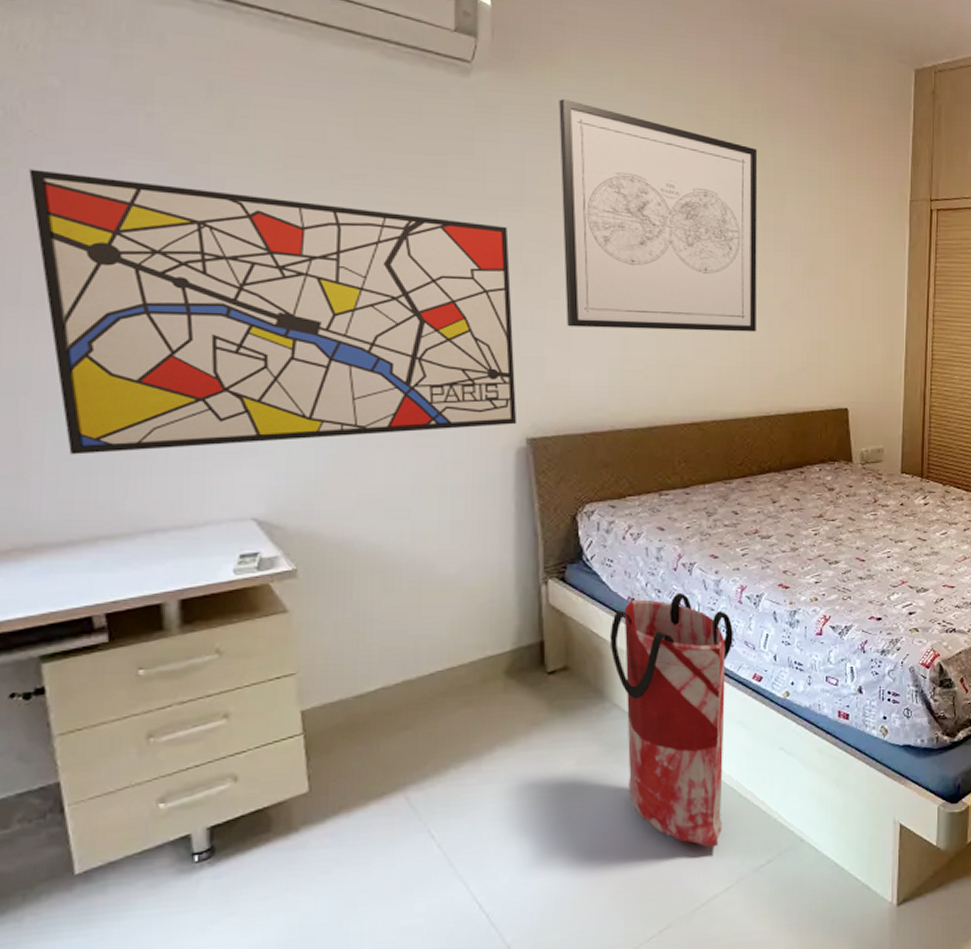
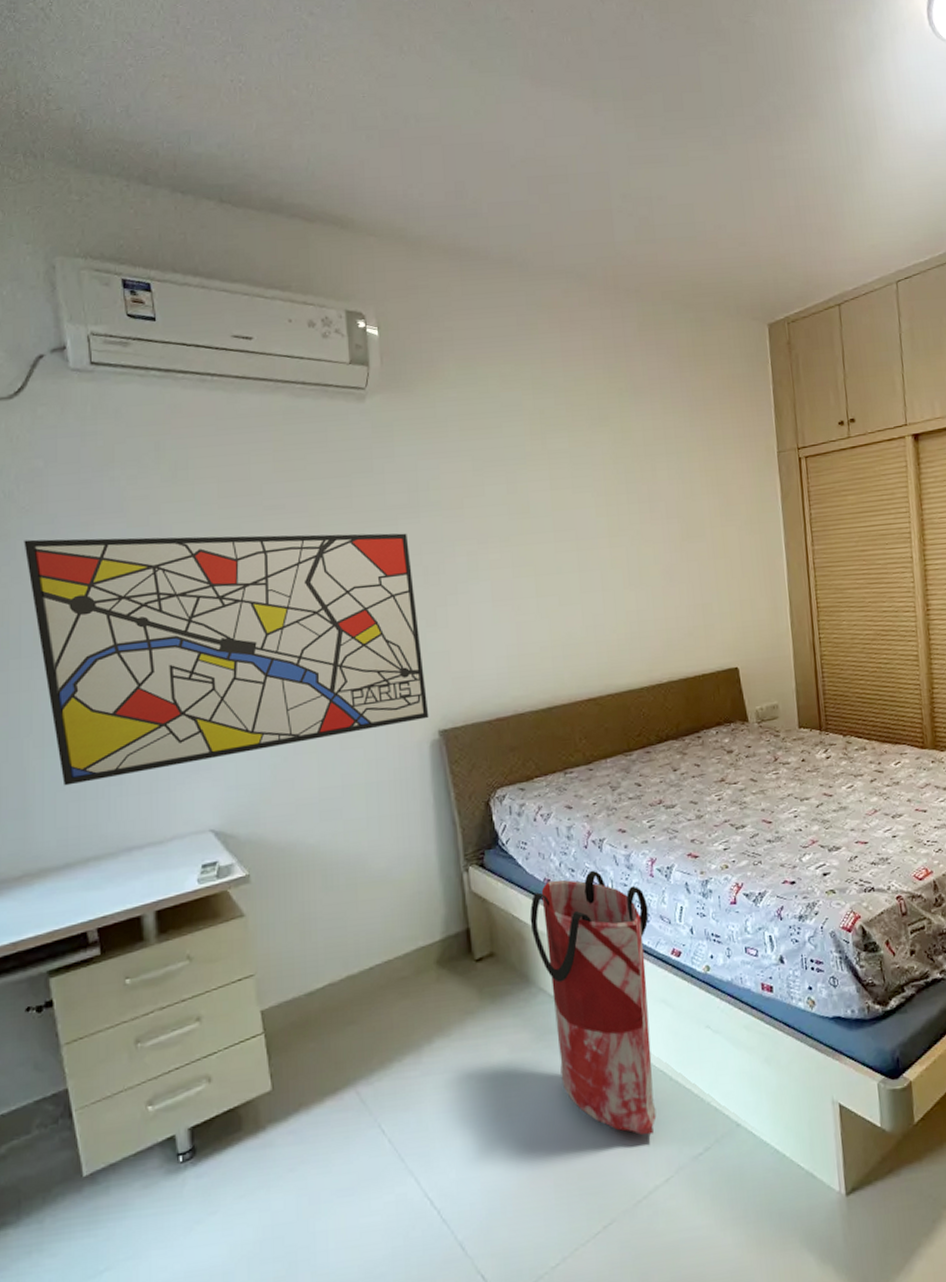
wall art: present [559,99,758,332] -> none [443,408,641,620]

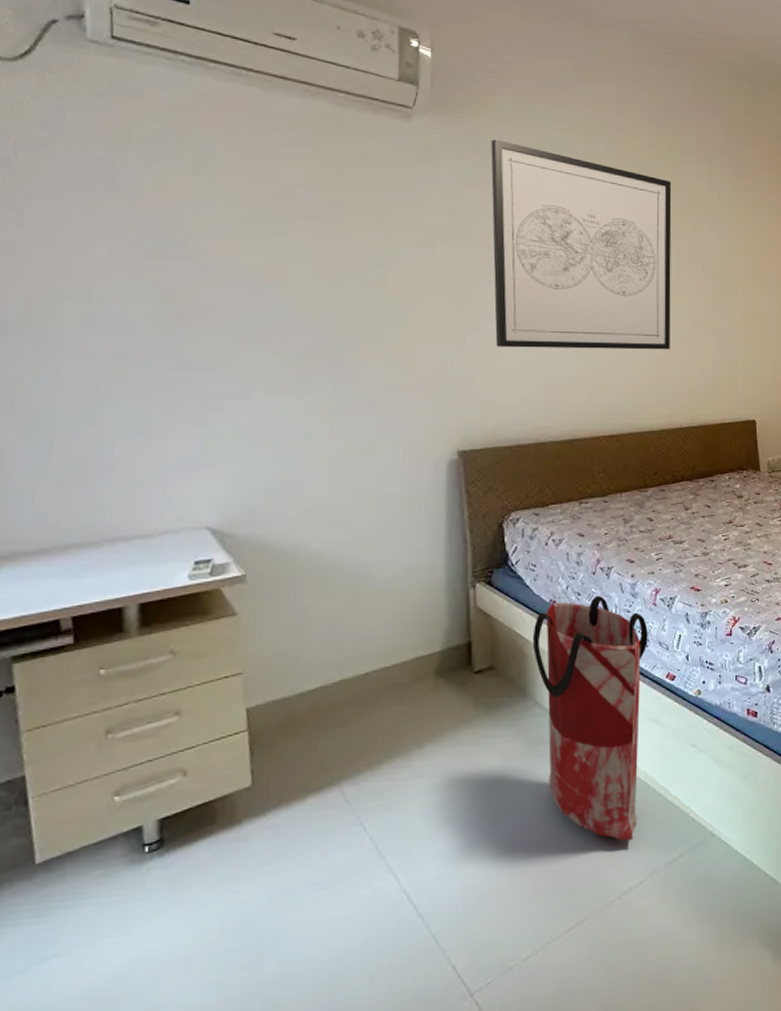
wall art: present [24,533,429,786] -> none [18,211,450,470]
wall art: none [443,408,641,620] -> present [491,139,672,350]

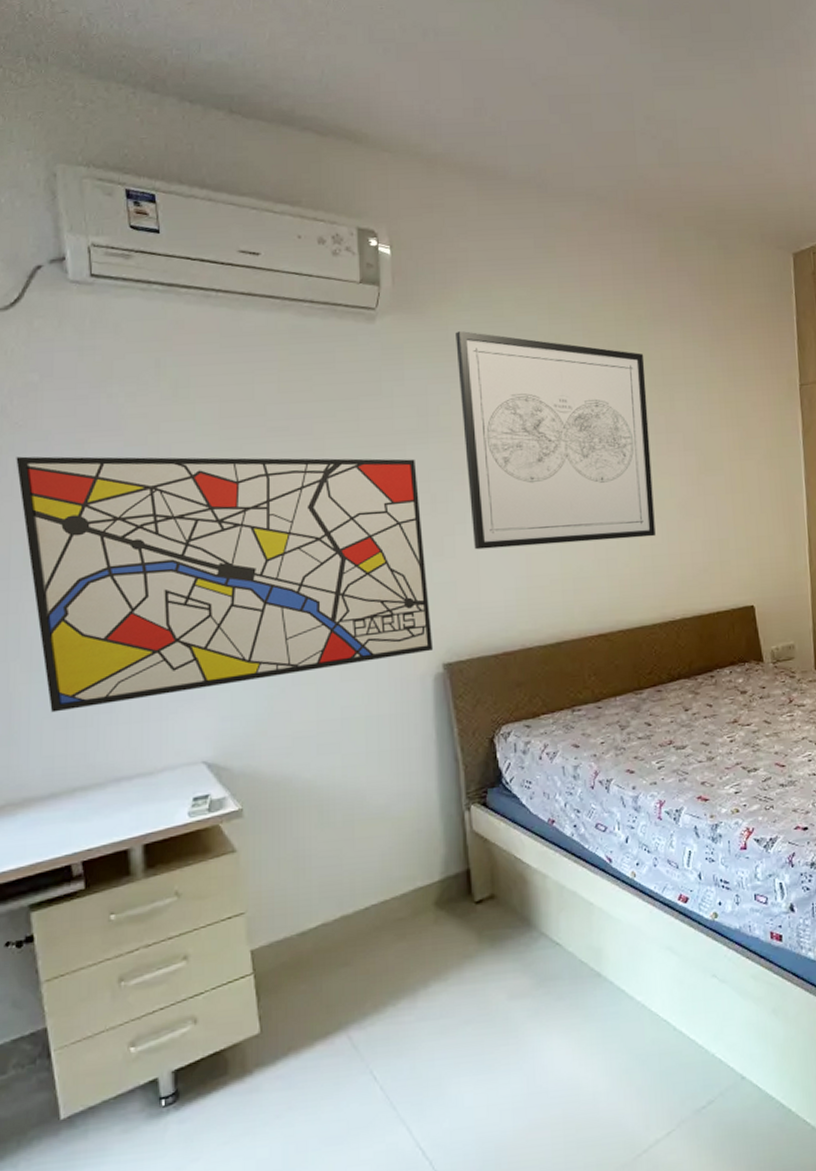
wall art: none [18,211,450,470] -> present [16,456,434,713]
bag: present [532,595,648,841] -> none [532,811,659,1087]

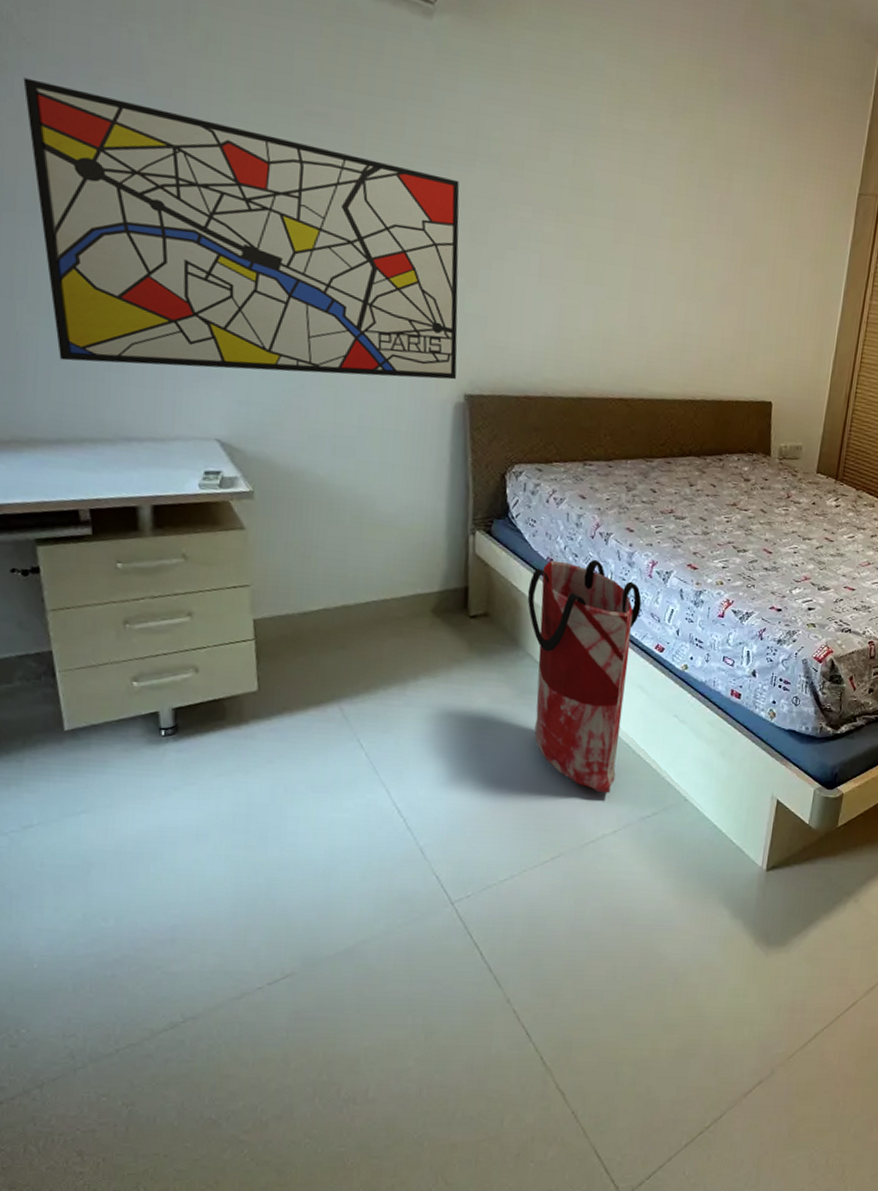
wall art: present [455,331,656,550] -> none [509,51,710,315]
bag: none [532,811,659,1087] -> present [527,559,642,793]

